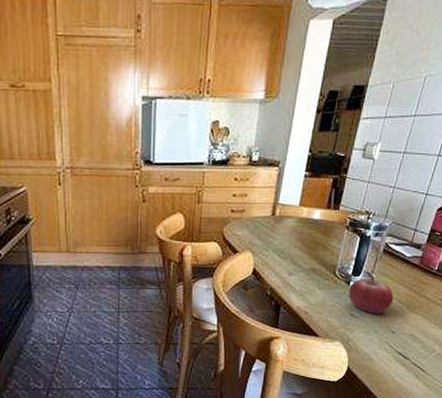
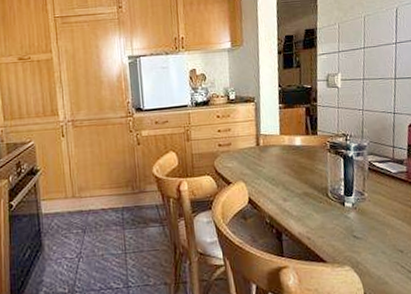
fruit: present [348,275,394,315] -> none [345,194,392,234]

